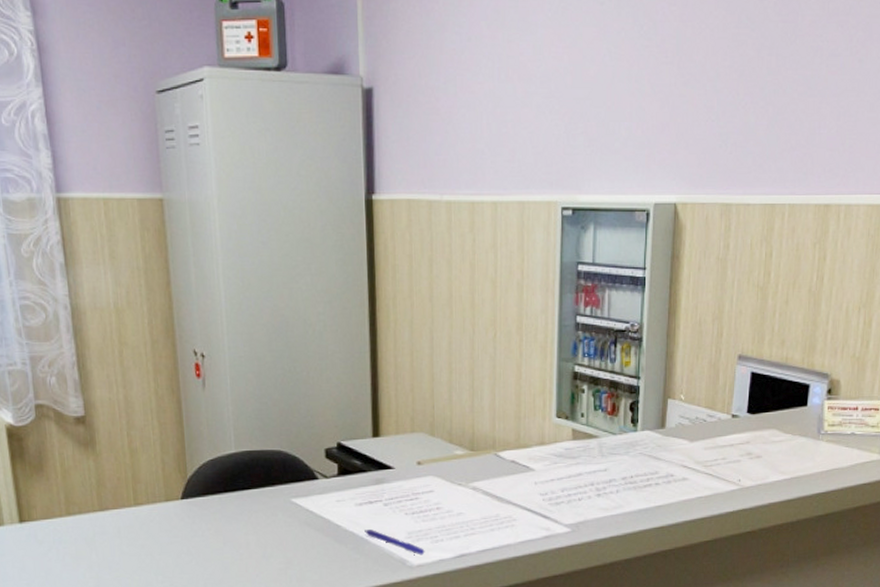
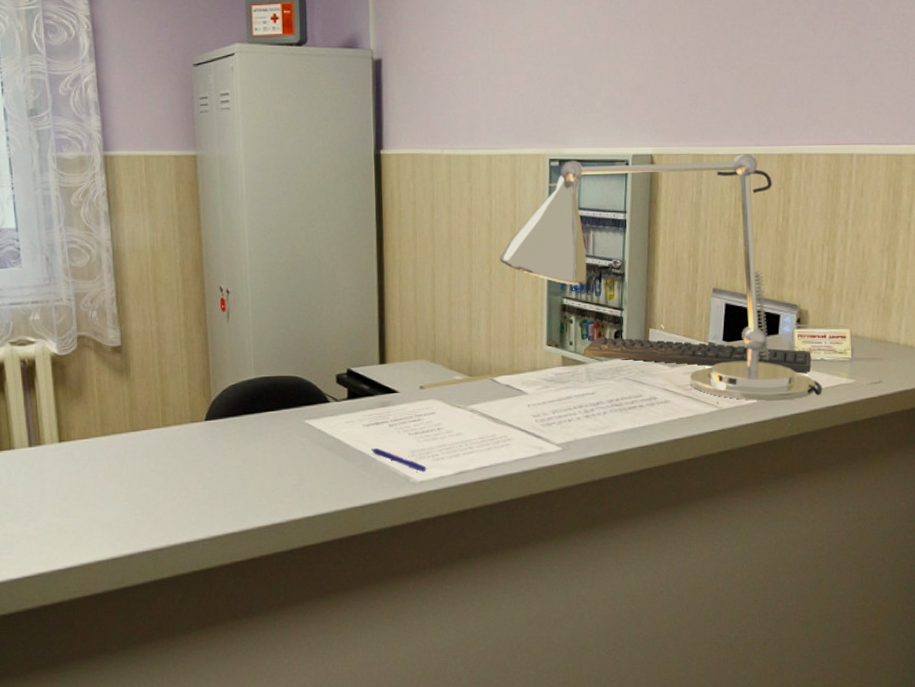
desk lamp: none [504,203,851,479] -> present [498,154,822,401]
computer keyboard: none [595,408,842,448] -> present [583,336,811,373]

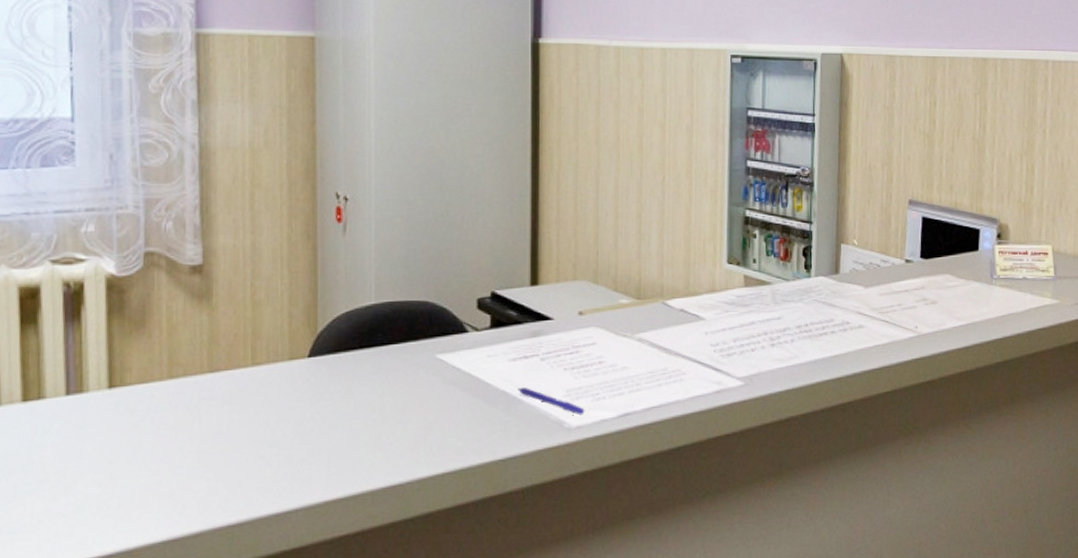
desk lamp: present [498,154,822,401] -> none [673,56,1026,325]
computer keyboard: present [583,336,811,373] -> none [768,253,1013,293]

